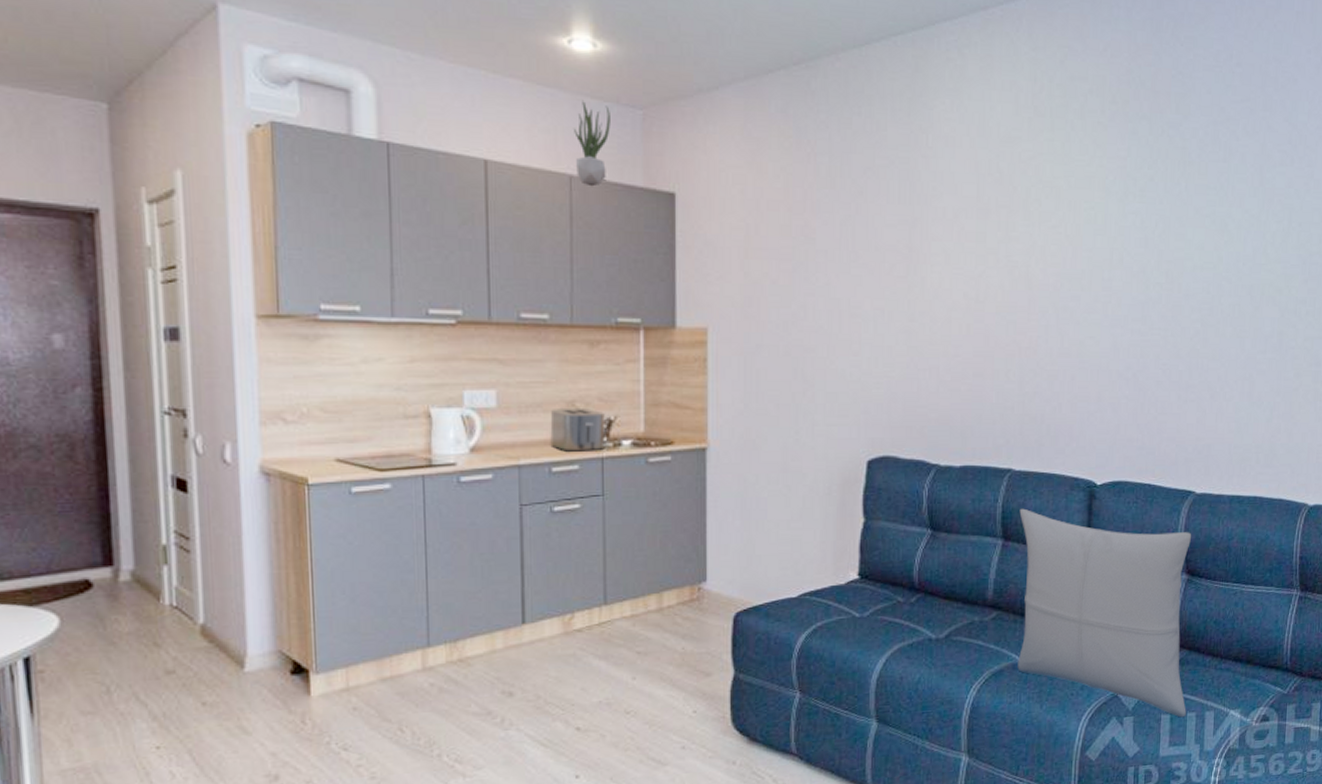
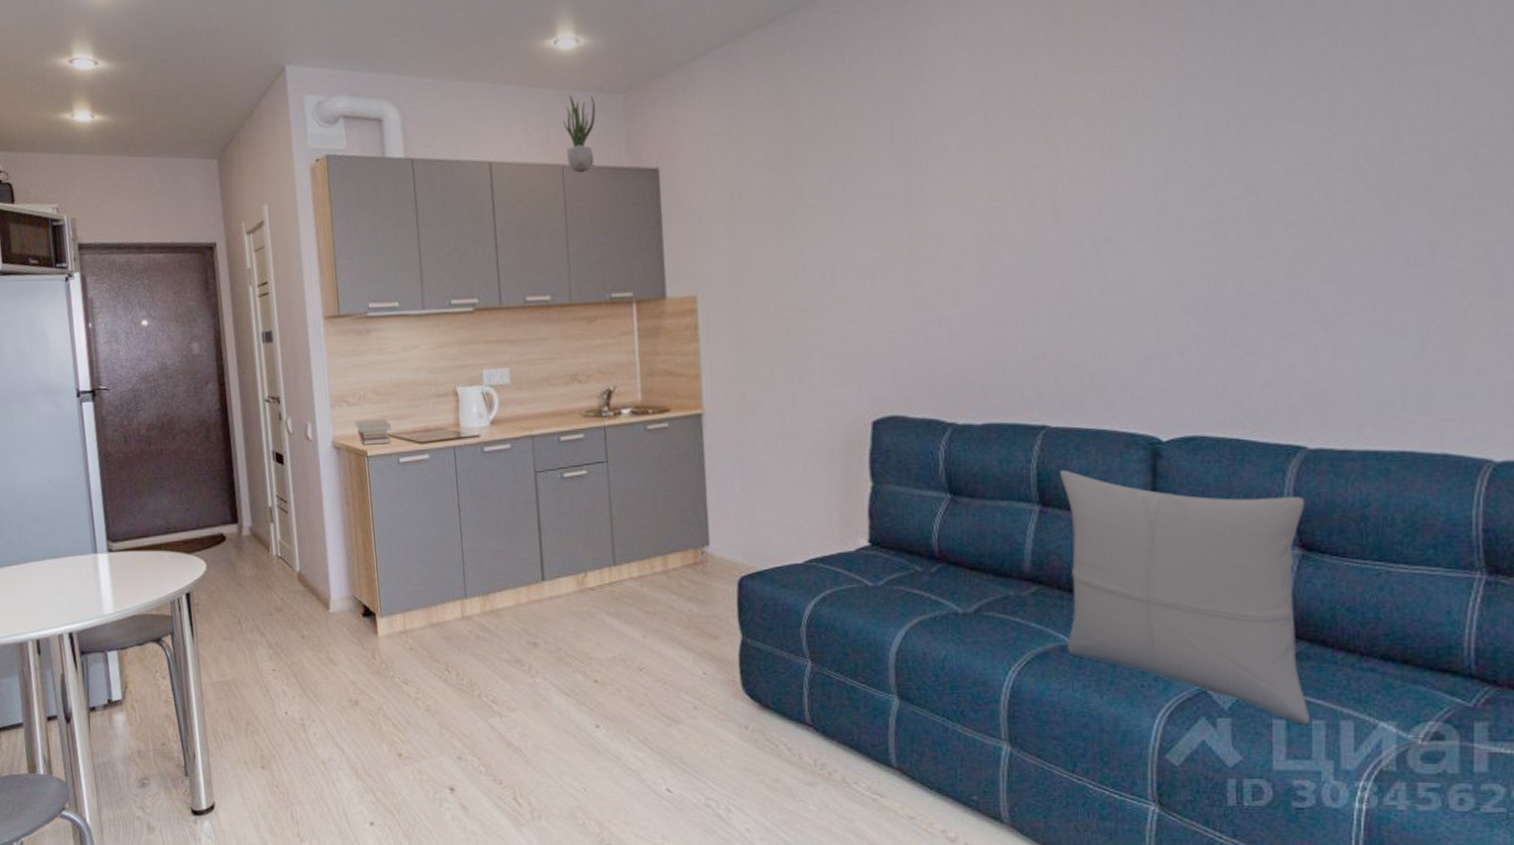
books: none [293,440,343,471] -> present [354,418,392,445]
toaster: present [550,409,605,452] -> none [556,381,606,422]

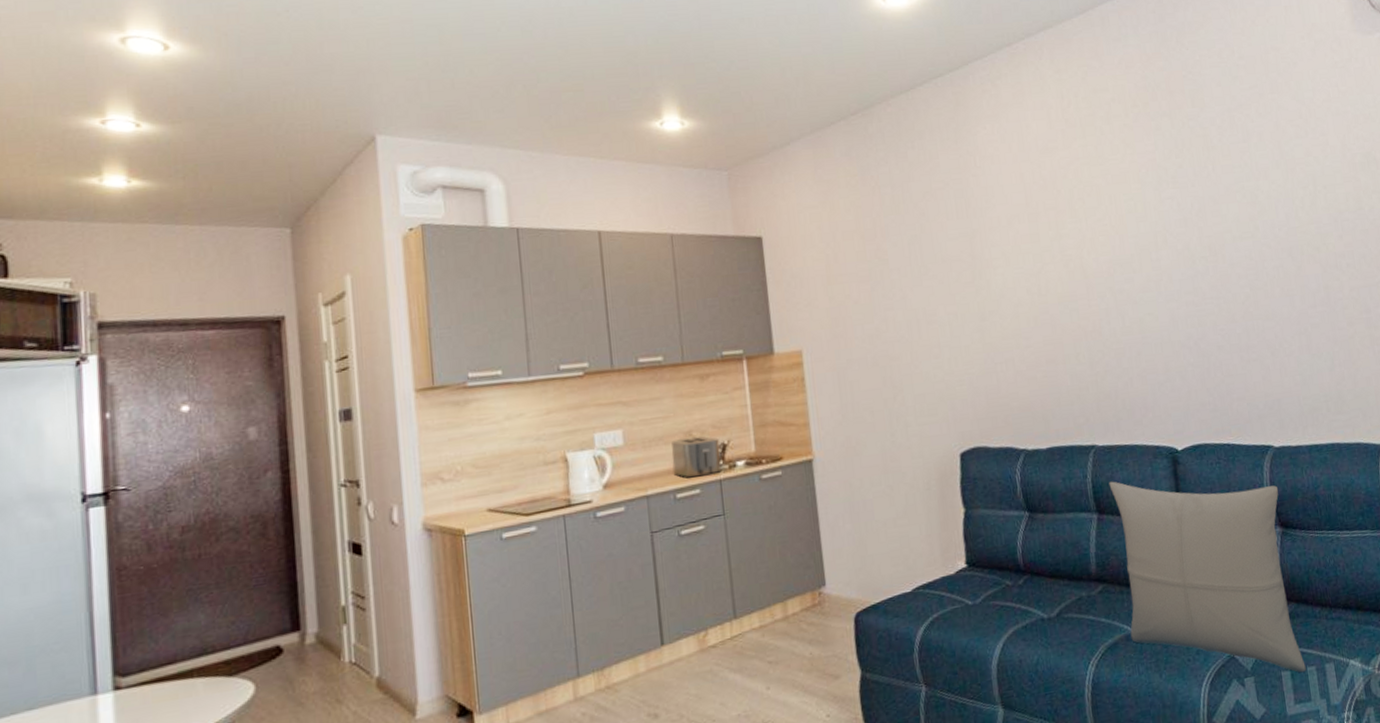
books: present [354,418,392,445] -> none [450,492,494,524]
toaster: none [556,381,606,422] -> present [671,436,721,478]
potted plant: present [563,93,596,173] -> none [671,169,702,242]

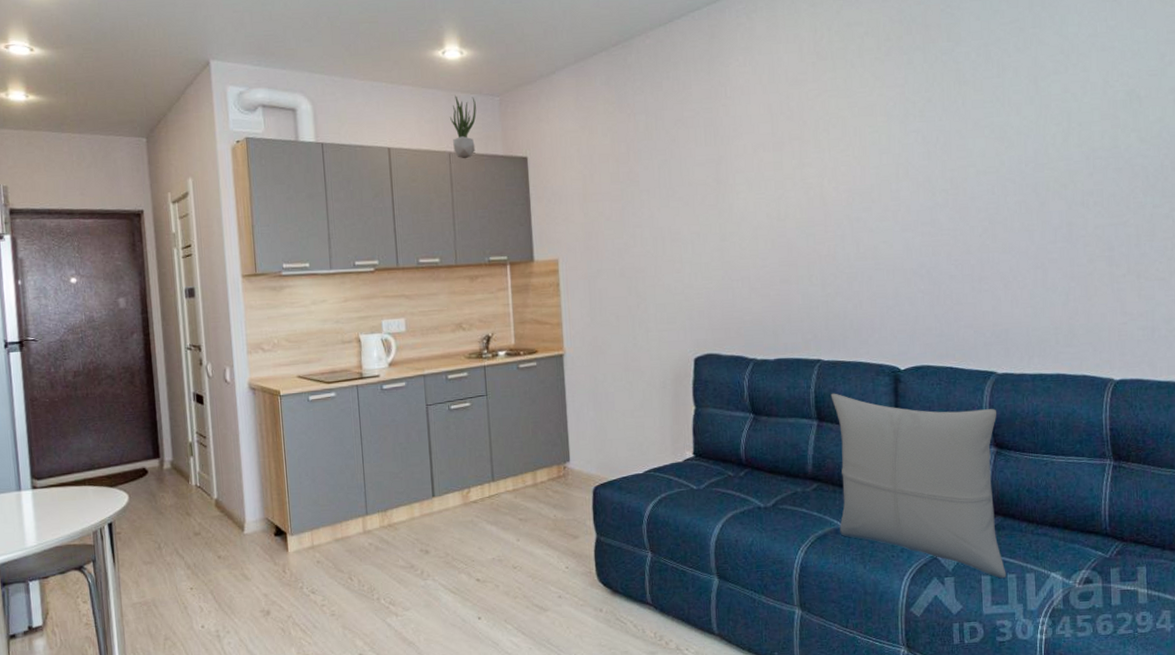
potted plant: none [671,169,702,242] -> present [450,94,477,159]
toaster: present [671,436,721,478] -> none [444,328,486,363]

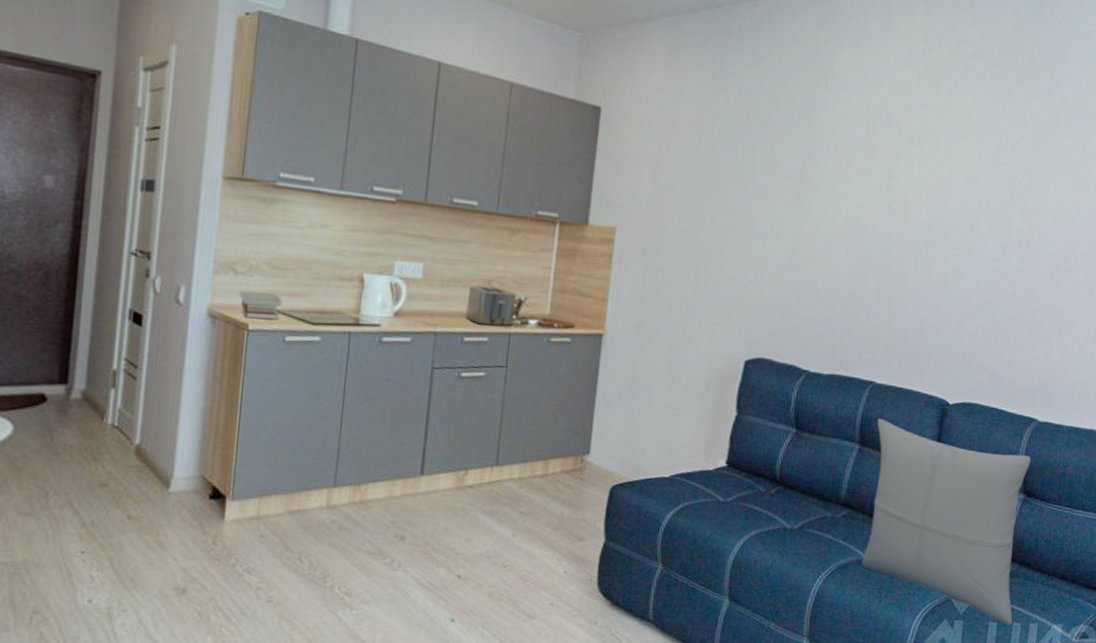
books: none [269,362,302,386] -> present [239,290,283,321]
toaster: none [444,328,486,363] -> present [465,285,516,327]
potted plant: present [450,94,477,159] -> none [517,18,553,95]

